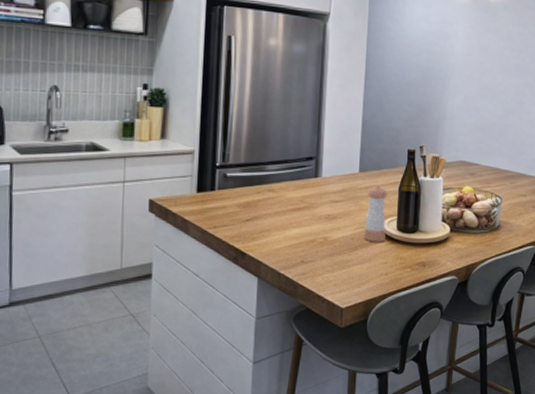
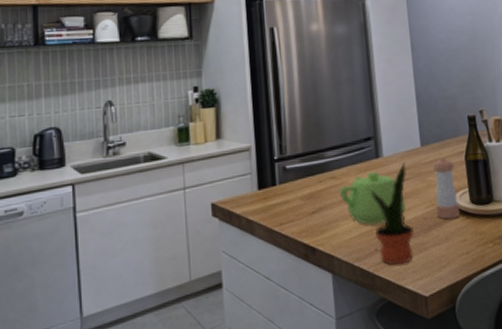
teapot: none [274,189,337,239] -> present [339,171,407,226]
potted plant: none [303,183,342,277] -> present [370,161,414,266]

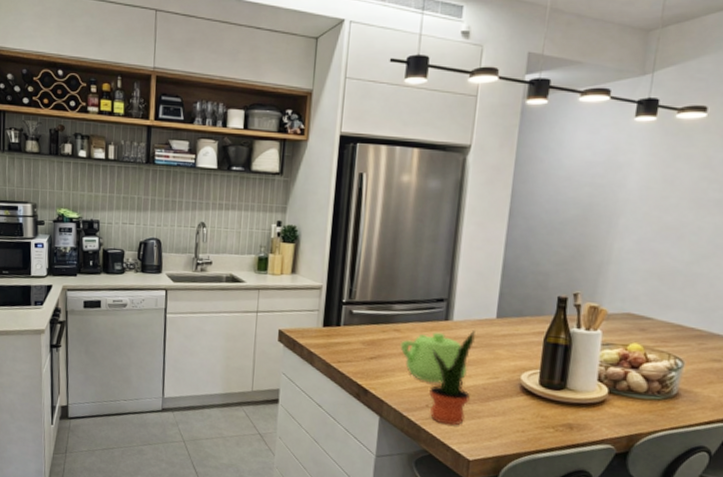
pepper shaker: present [433,158,460,219] -> none [497,334,530,396]

